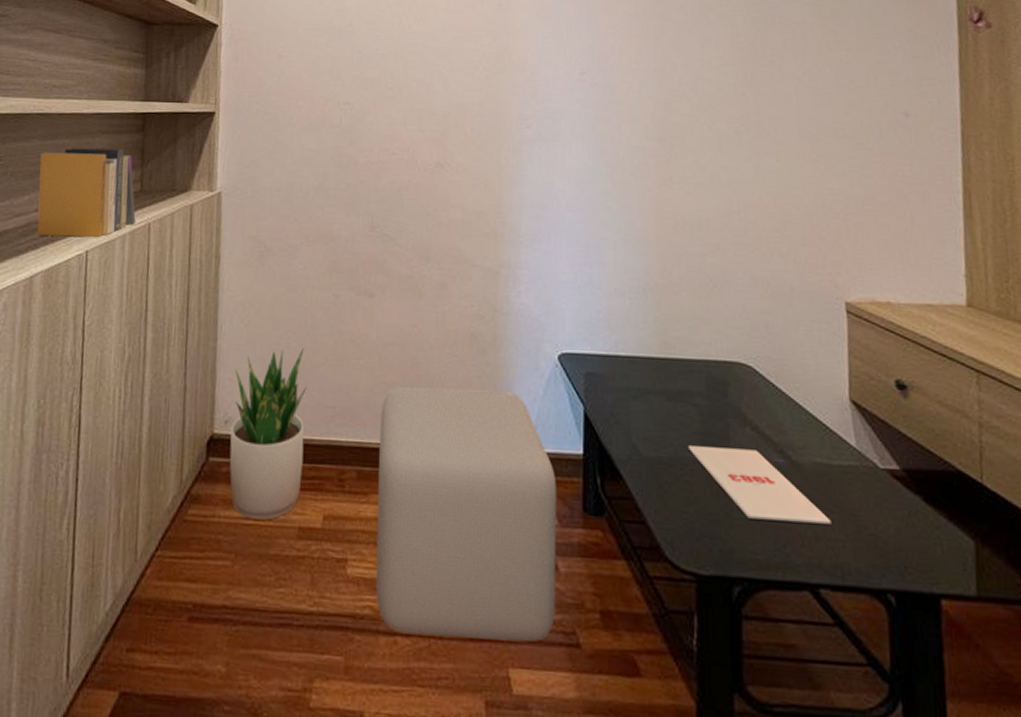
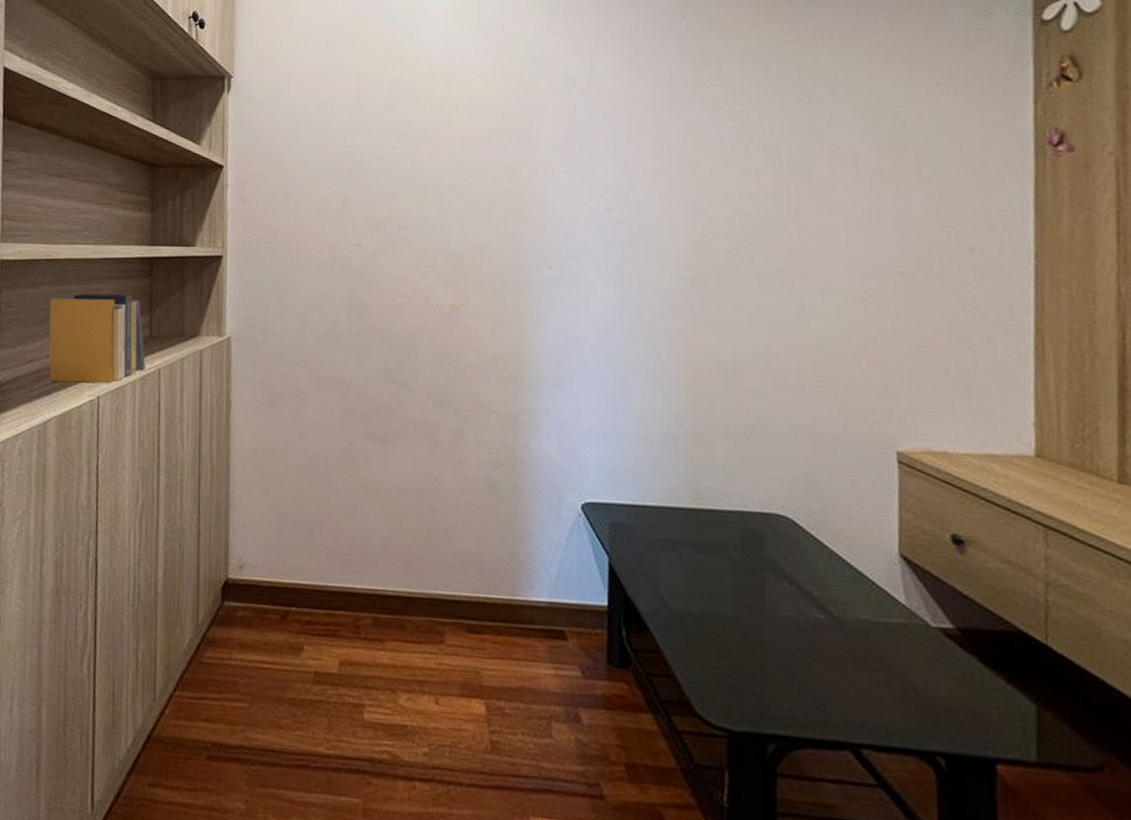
planter: present [229,348,307,520] -> none [244,495,321,664]
pouf: present [376,386,557,643] -> none [393,534,580,792]
magazine: present [687,445,831,524] -> none [720,599,876,683]

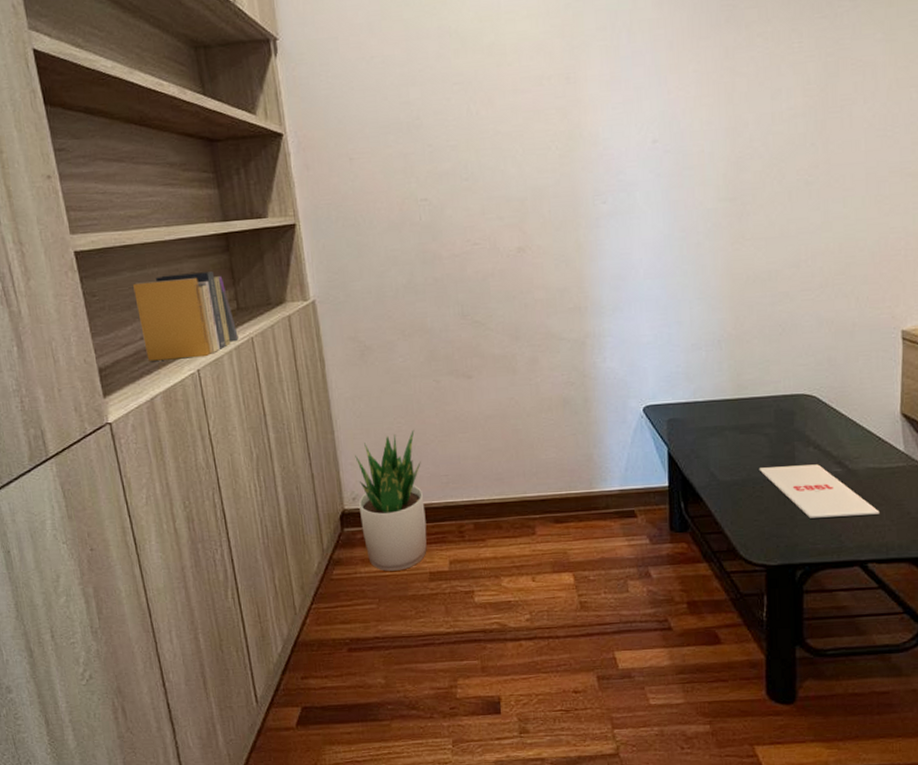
planter: none [244,495,321,664] -> present [355,430,427,571]
magazine: none [720,599,876,683] -> present [758,464,880,518]

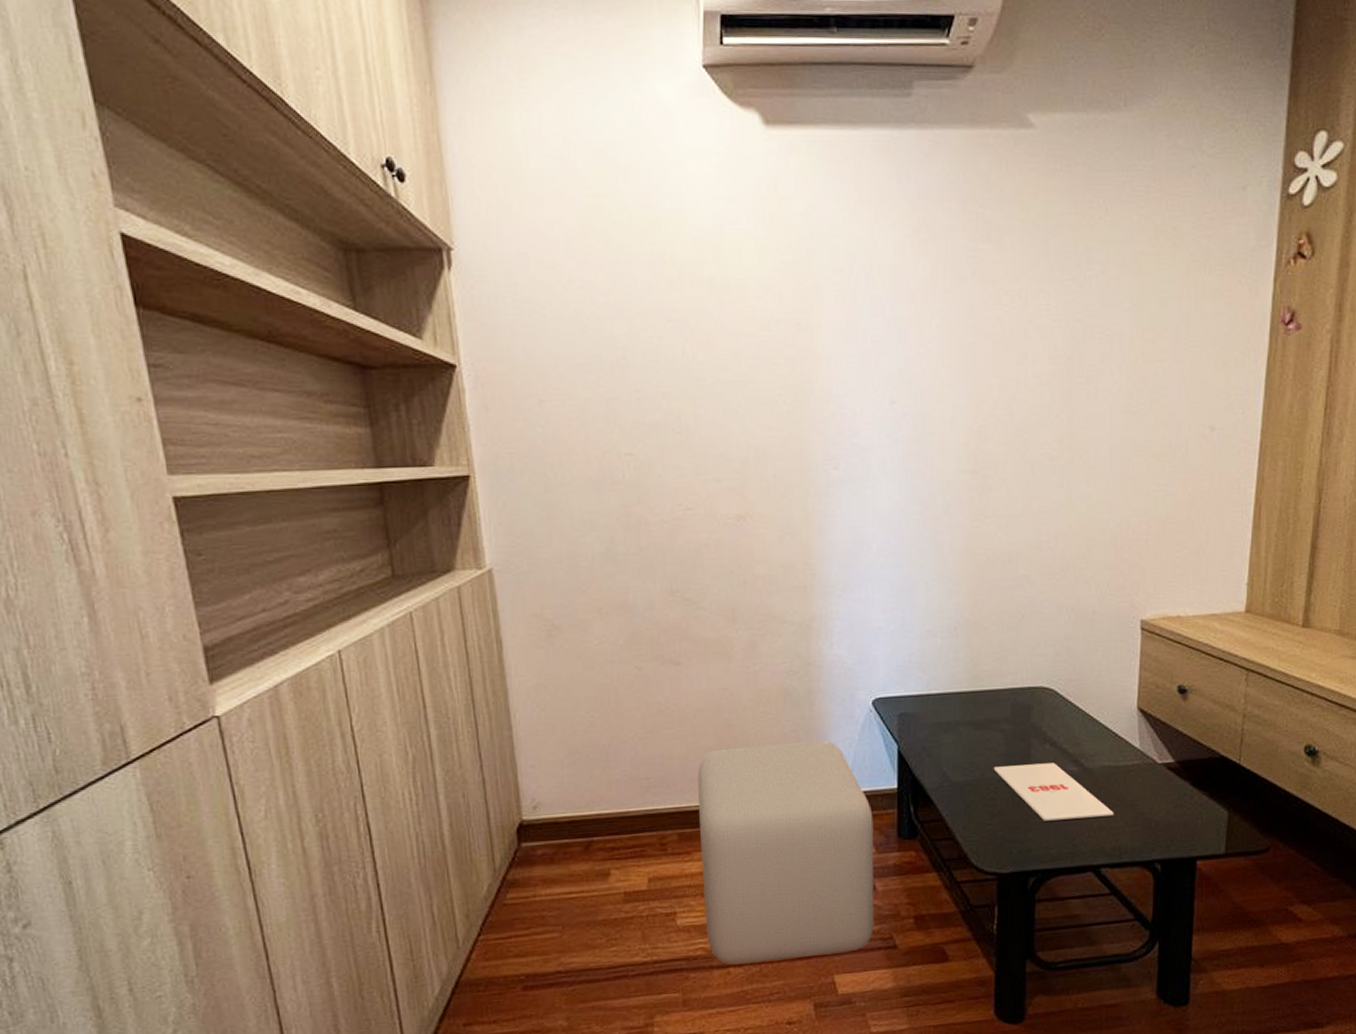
books: present [133,271,239,361] -> none [254,529,393,639]
planter: present [355,430,427,571] -> none [537,726,622,893]
pouf: none [489,443,650,638] -> present [697,740,875,965]

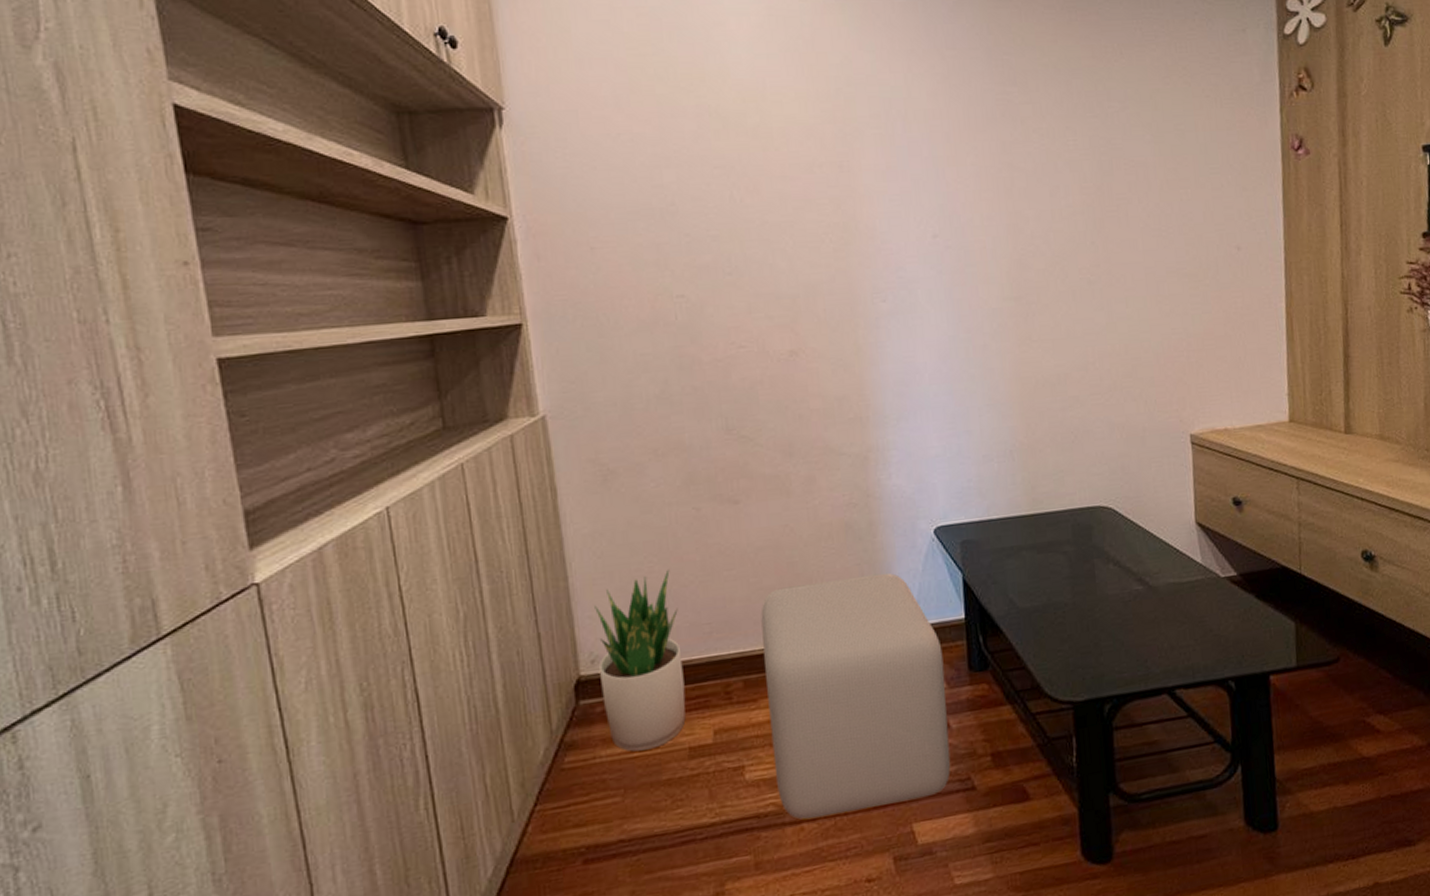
planter: none [537,726,622,893] -> present [594,570,686,752]
magazine: present [993,763,1114,821] -> none [1059,582,1183,644]

